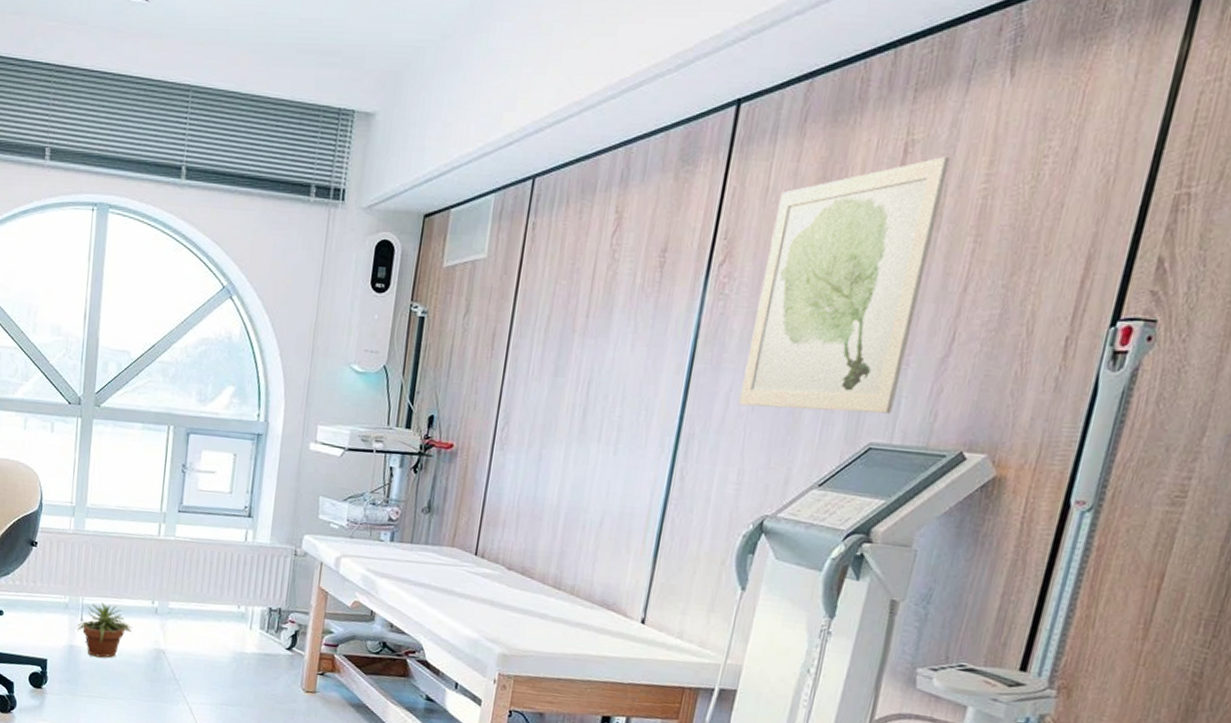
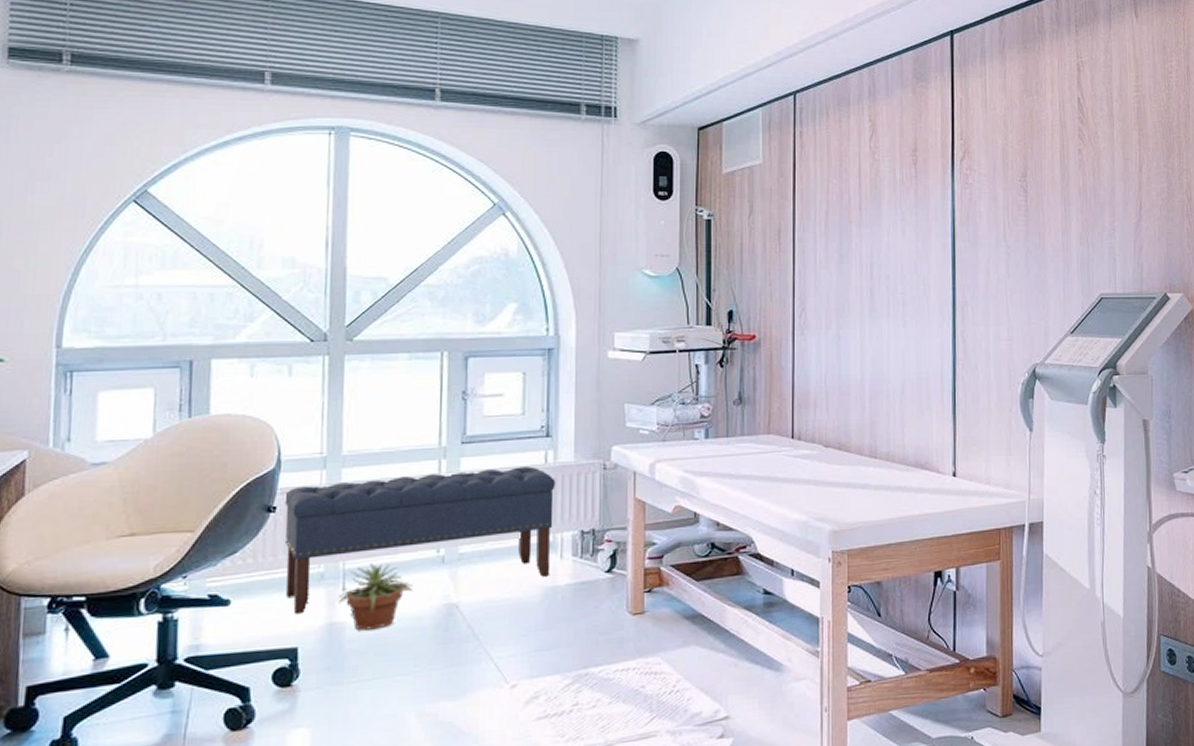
bench: none [41,528,252,643] -> present [284,466,556,614]
wall art: present [739,157,951,414] -> none [996,74,1111,274]

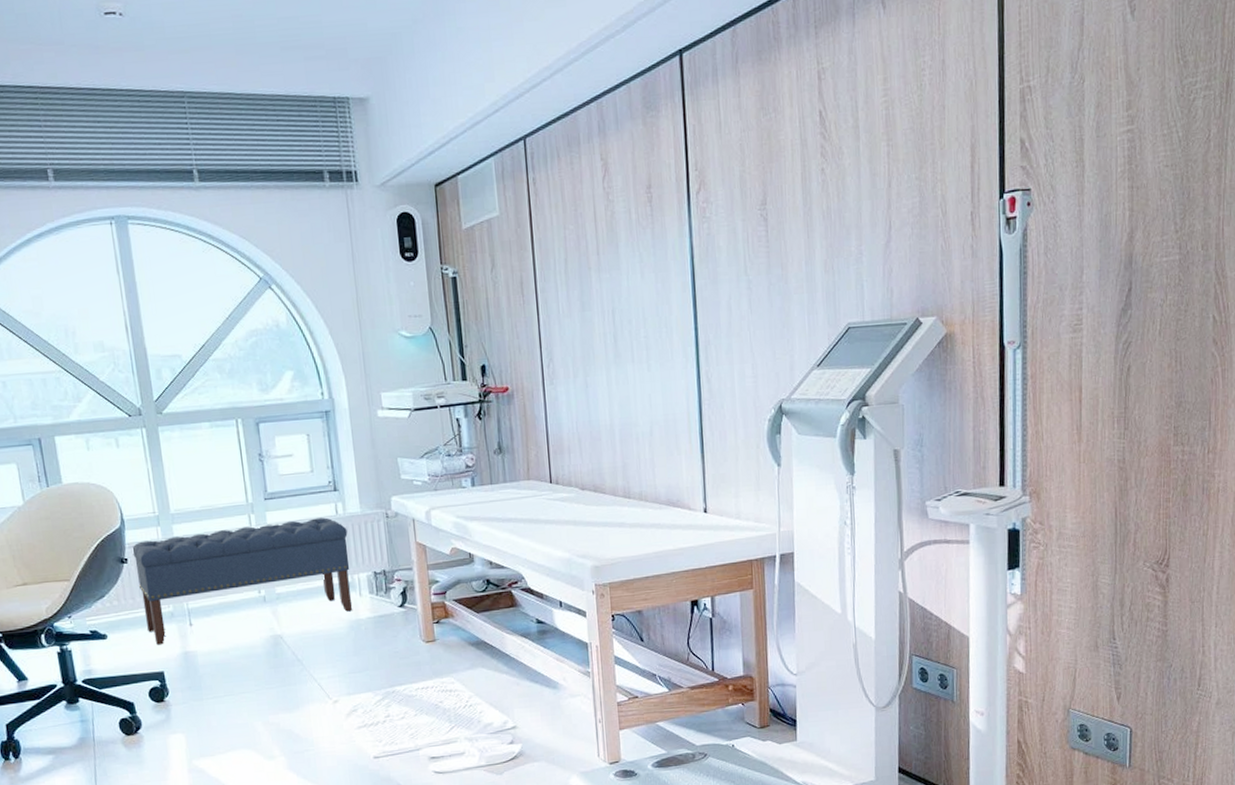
potted plant: present [337,563,411,630] -> none [187,603,243,658]

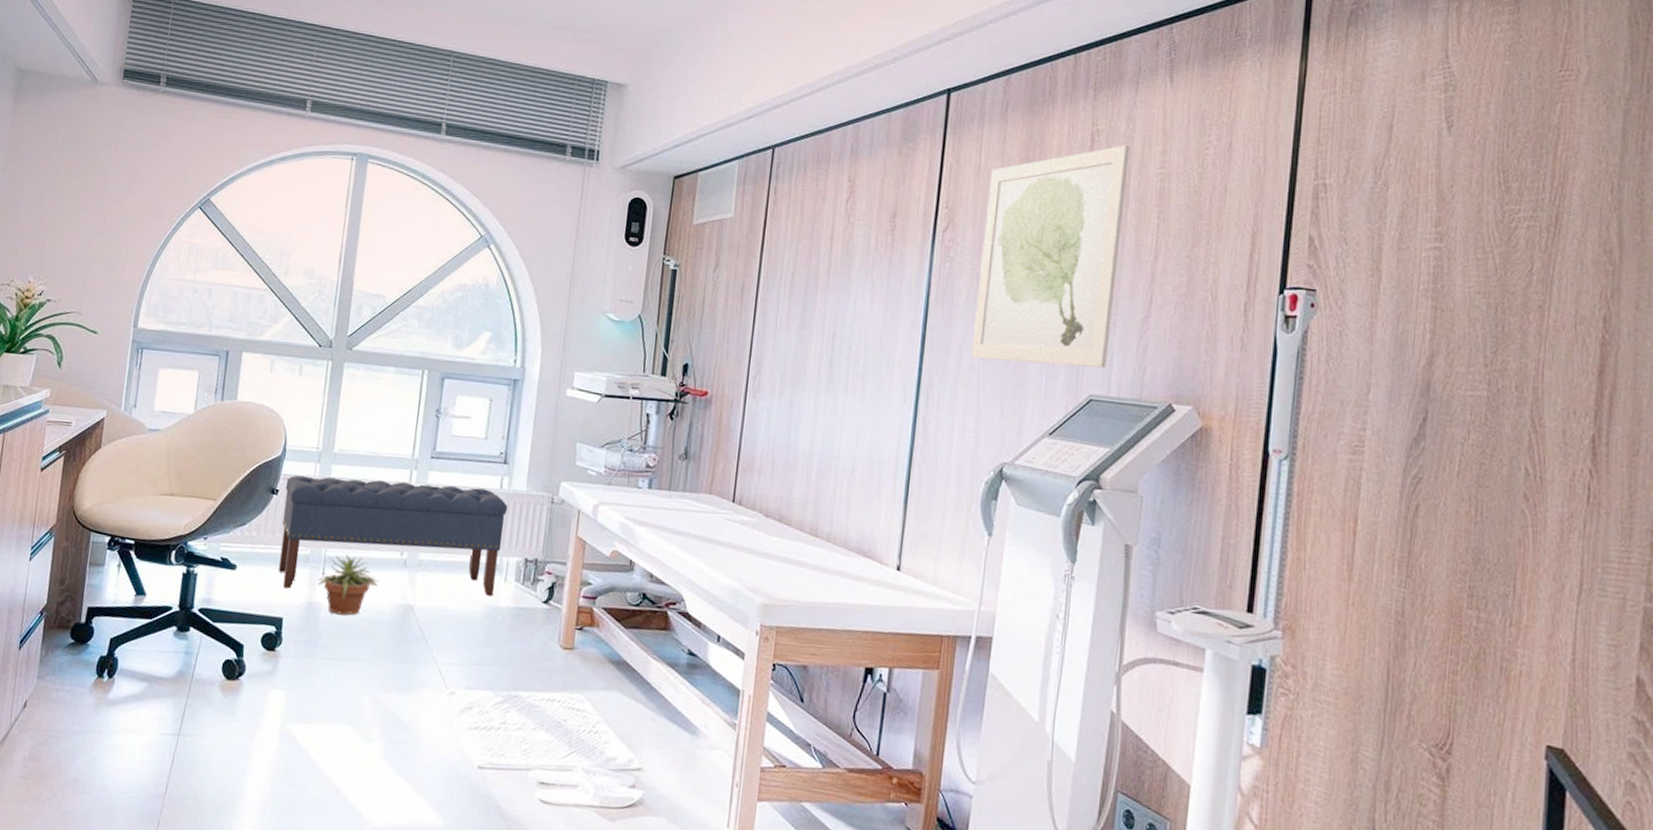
potted plant: none [187,603,243,658] -> present [317,554,377,615]
wall art: none [732,79,859,310] -> present [971,145,1130,368]

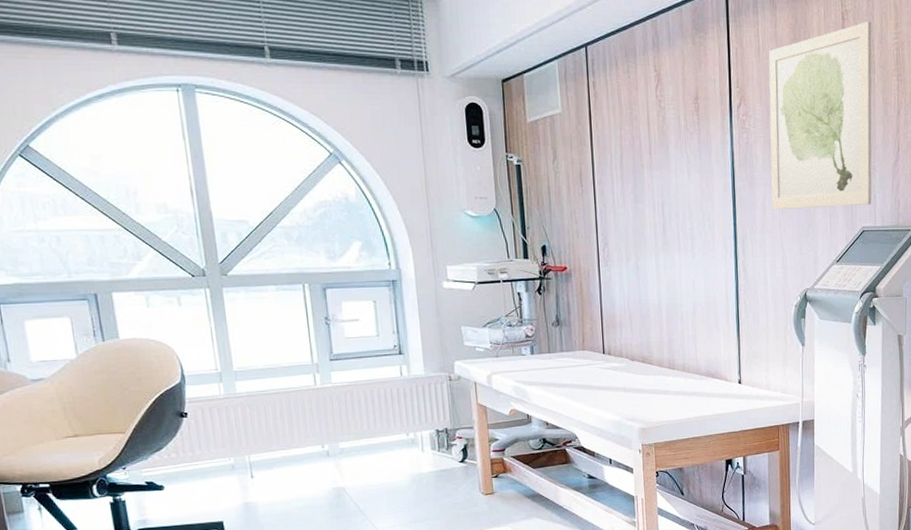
bench: present [278,475,508,596] -> none [193,379,414,496]
potted plant: present [317,554,377,615] -> none [248,456,306,508]

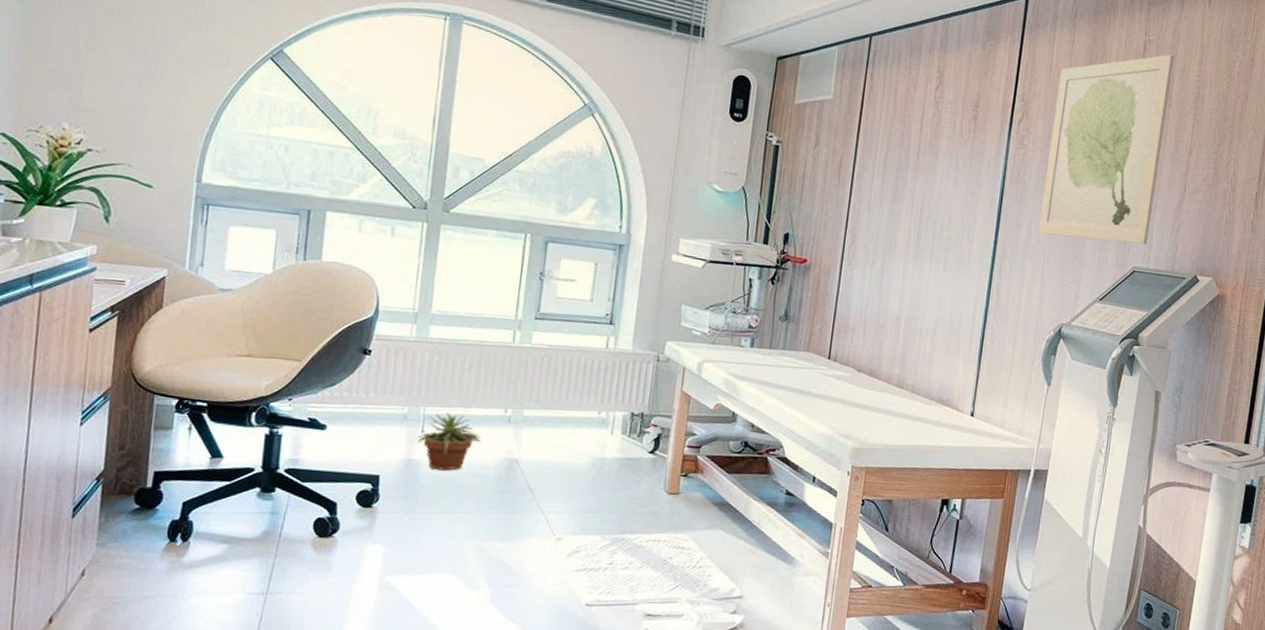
potted plant: none [248,456,306,508] -> present [416,412,480,471]

